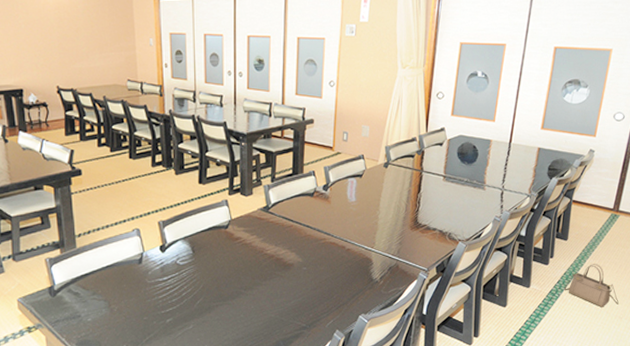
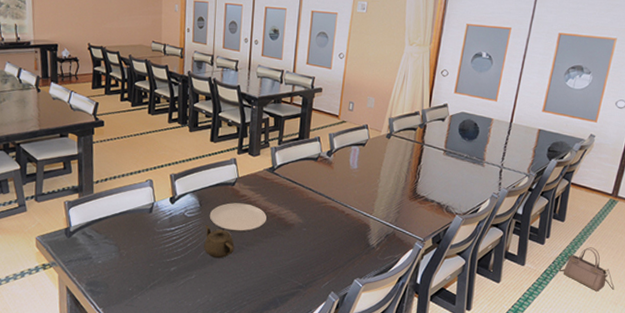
teapot: none [200,271,232,306] -> present [204,224,235,259]
plate: none [203,246,264,277] -> present [209,203,267,232]

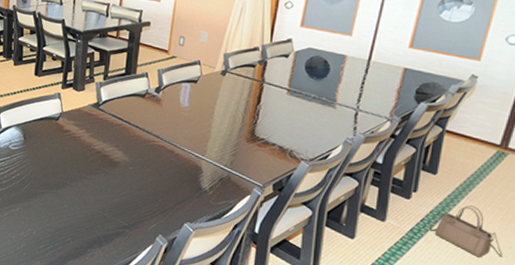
teapot: present [204,224,235,259] -> none [28,158,58,193]
plate: present [209,203,267,232] -> none [33,137,91,168]

